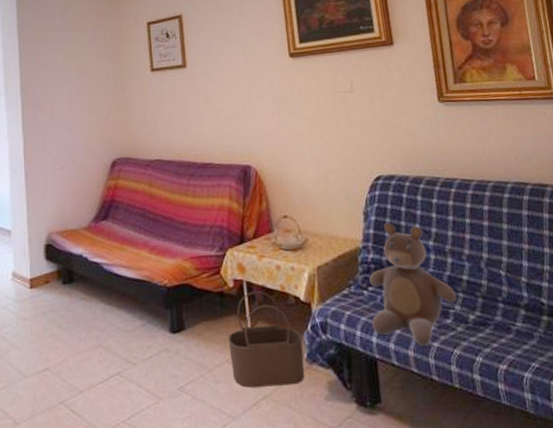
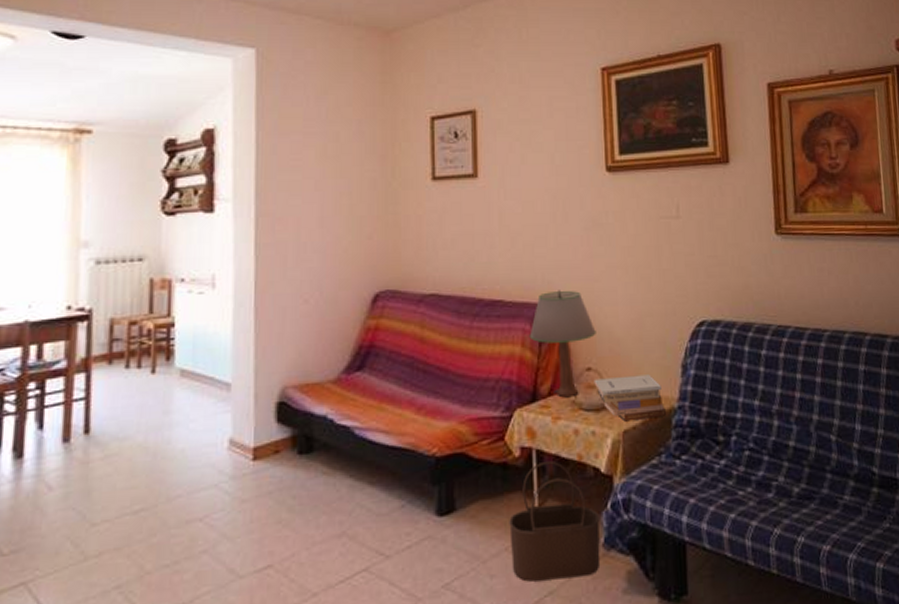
table lamp: none [235,154,290,240] -> present [529,290,596,398]
books: none [290,220,353,259] -> present [593,374,666,422]
teddy bear: present [369,222,457,346] -> none [683,377,781,526]

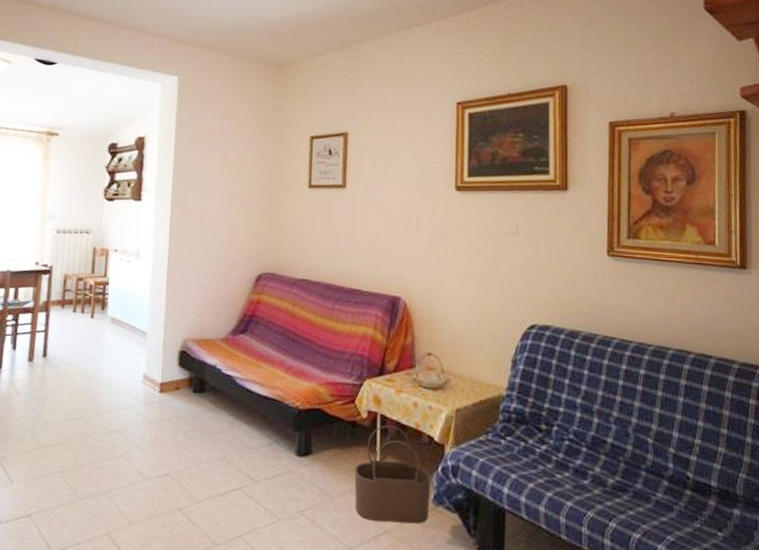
table lamp: present [529,290,596,398] -> none [381,286,438,376]
books: present [593,374,666,422] -> none [433,363,495,402]

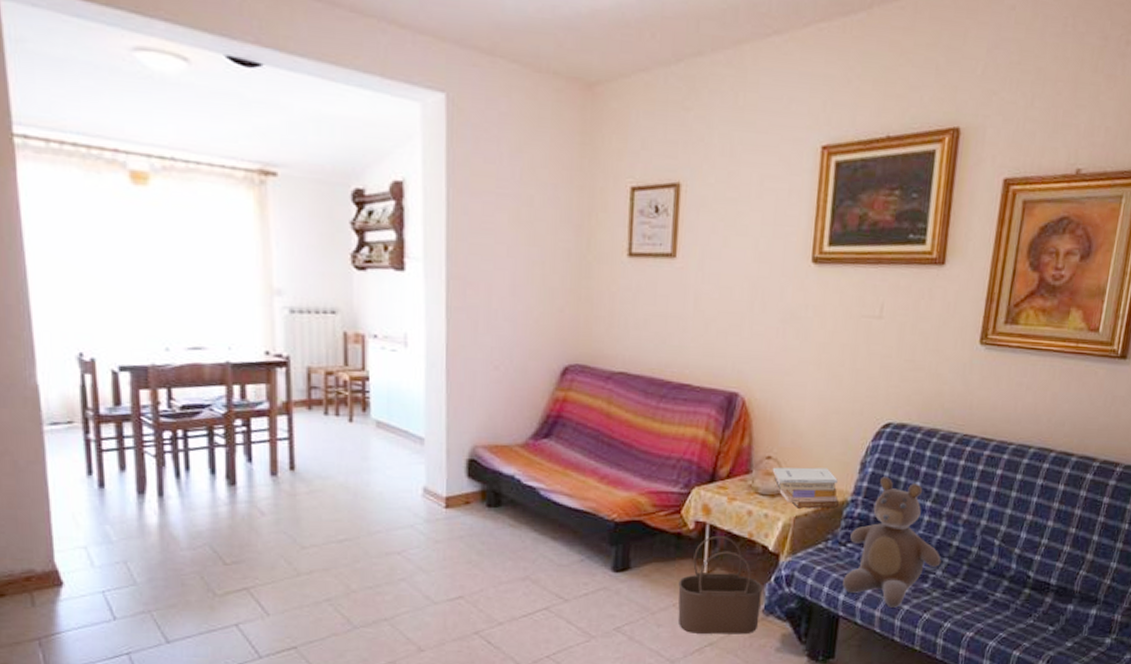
books: none [433,363,495,402] -> present [772,467,839,509]
teddy bear: none [506,374,598,504] -> present [843,476,942,608]

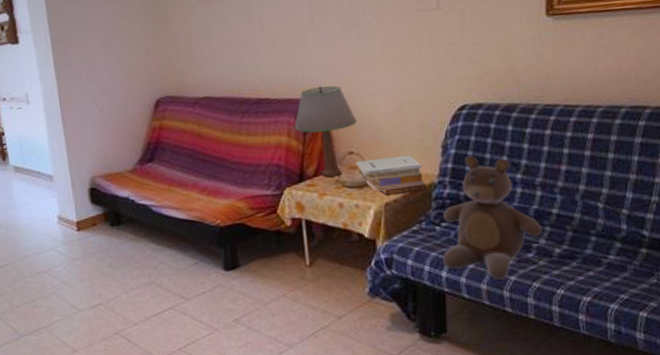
wicker basket: present [678,535,763,635] -> none [285,228,366,319]
table lamp: none [714,380,781,482] -> present [294,86,357,178]

